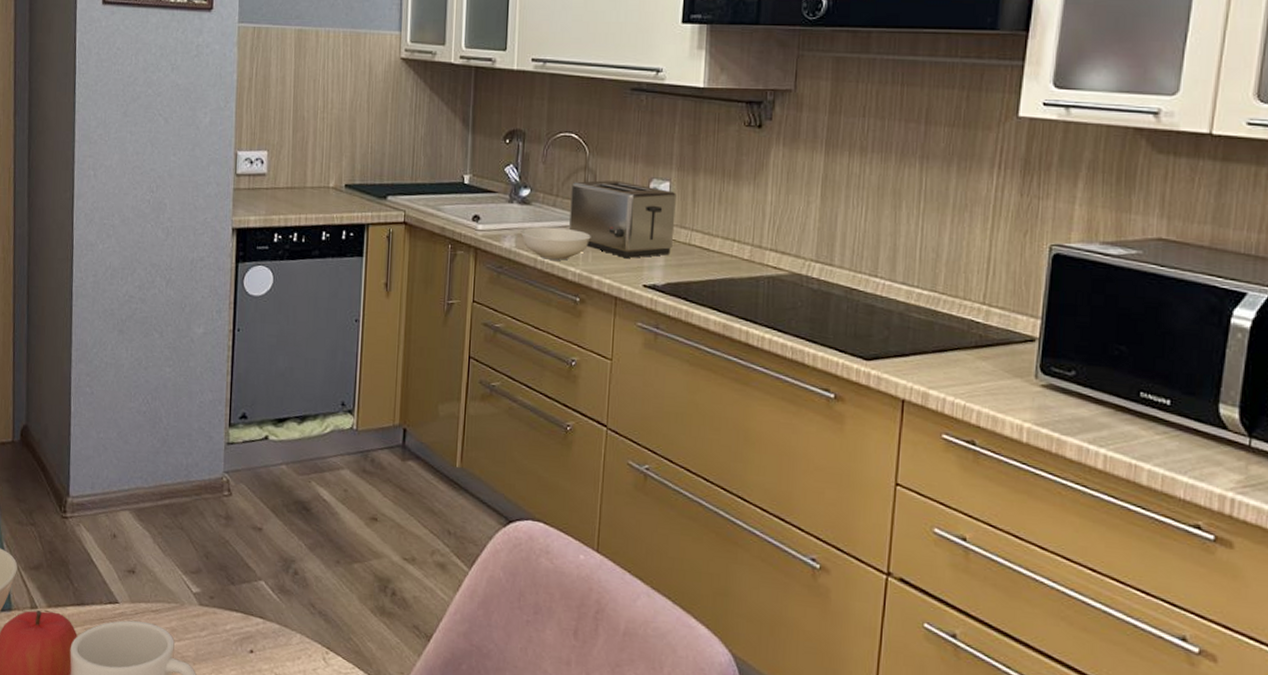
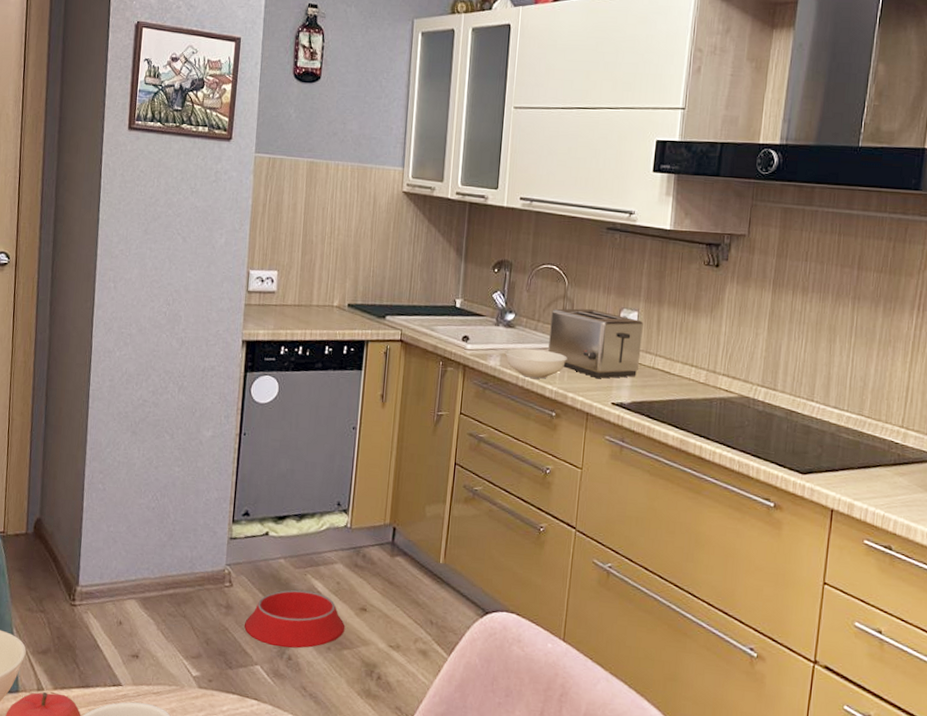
pet bowl: none [245,498,355,562] -> present [243,589,345,649]

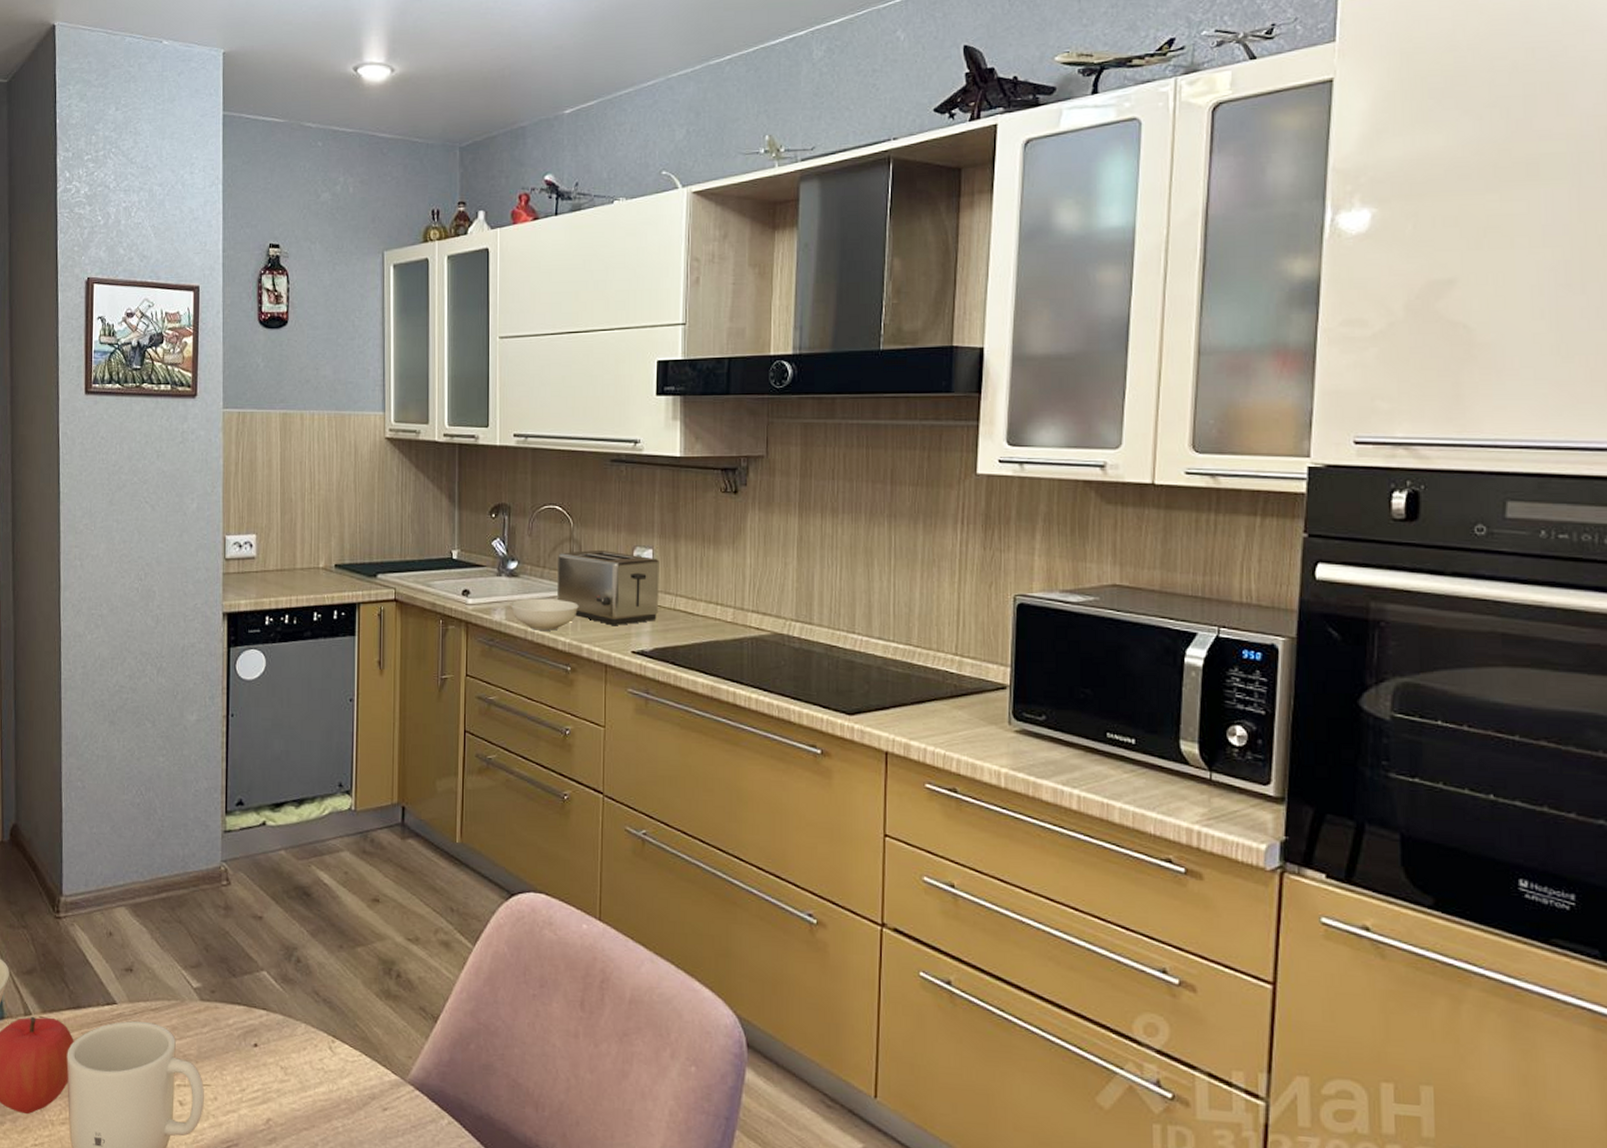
pet bowl: present [243,589,345,649] -> none [245,883,357,949]

